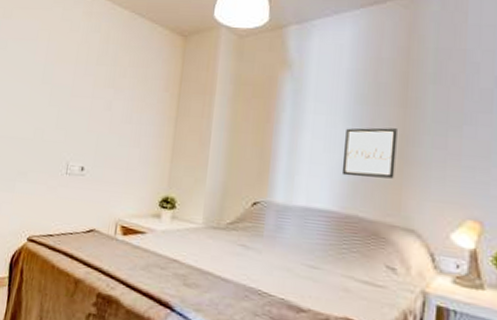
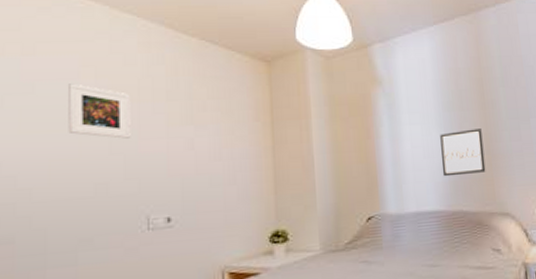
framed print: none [23,43,71,94] -> present [68,83,131,139]

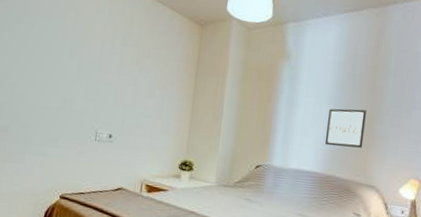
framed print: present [68,83,131,139] -> none [52,21,97,69]

